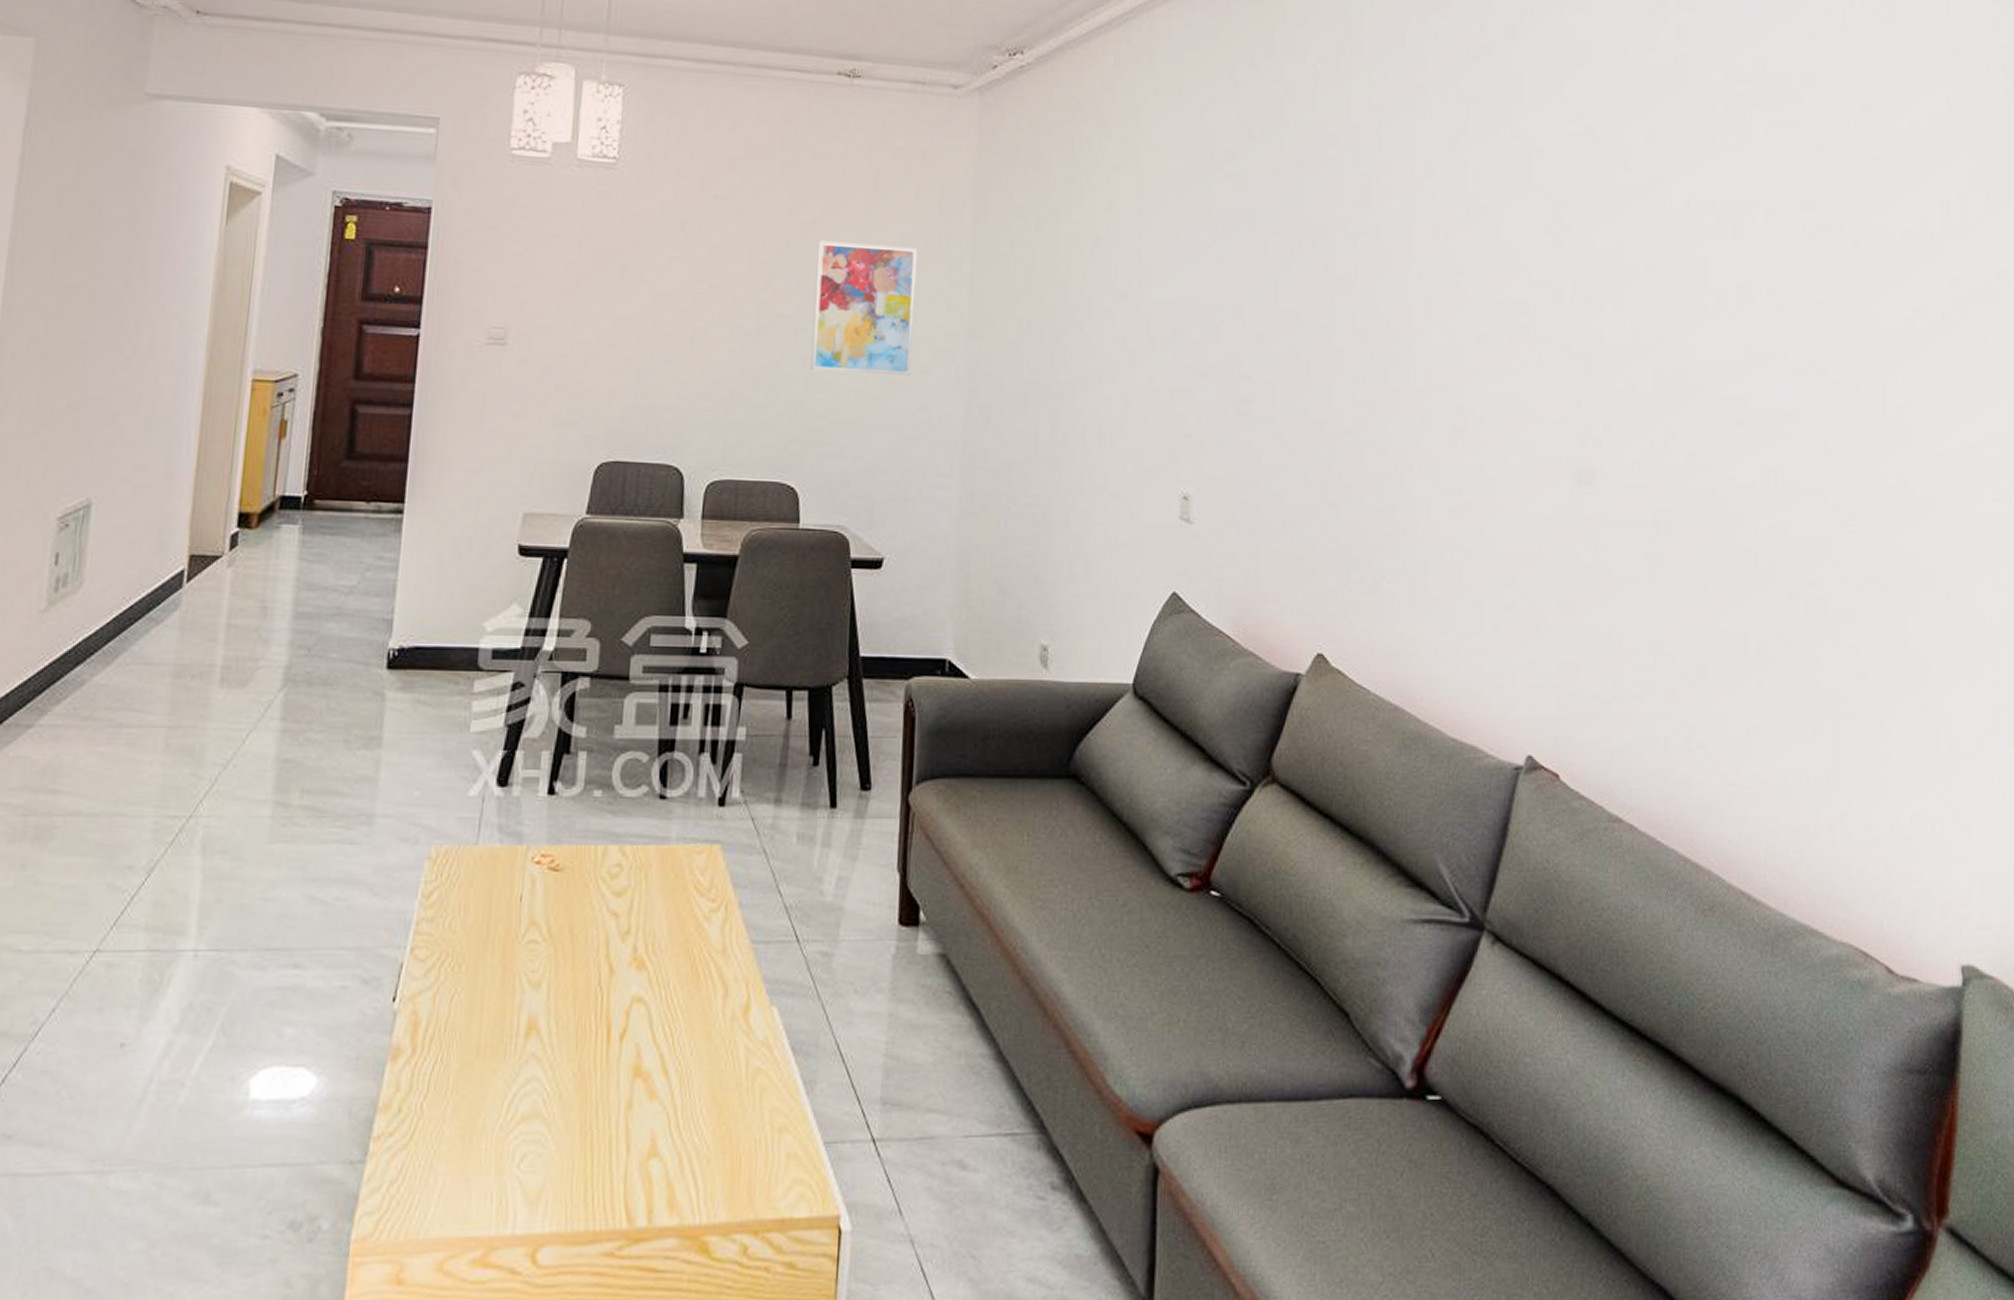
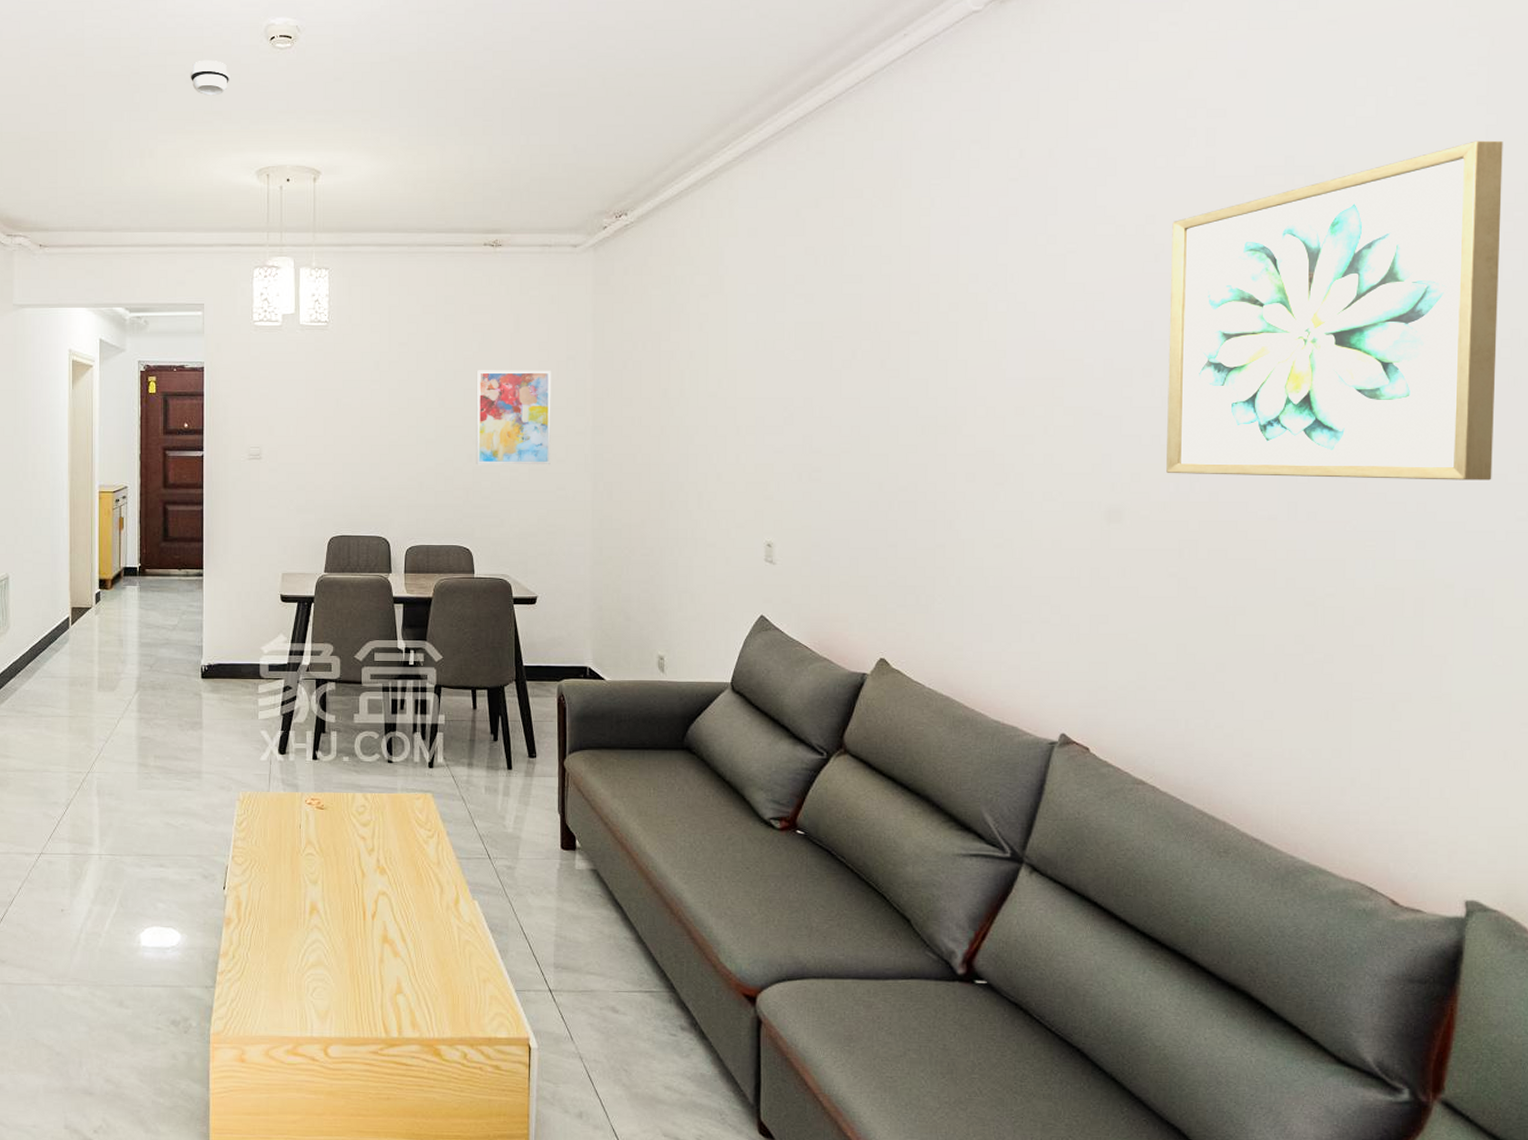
wall art: none [1640,66,1968,453] -> present [1166,140,1503,480]

